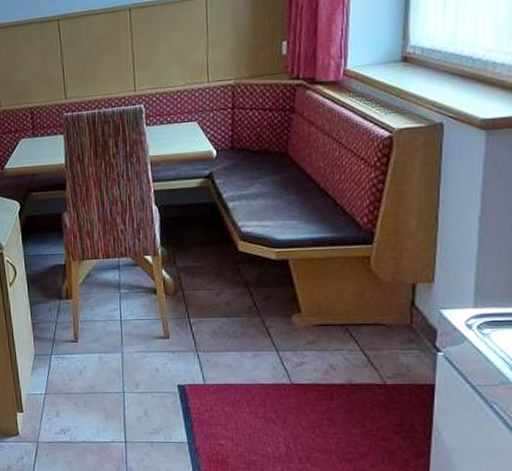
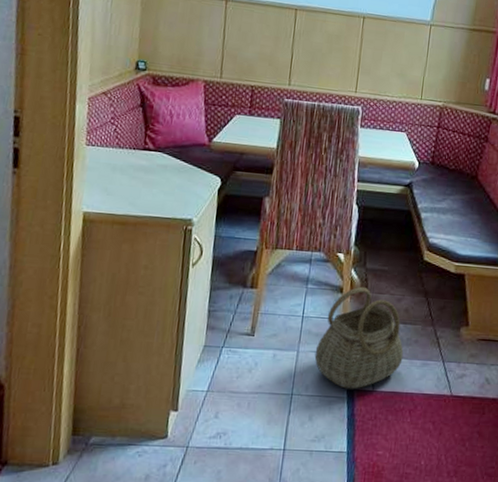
basket: none [139,285,231,384] -> present [314,286,404,389]

